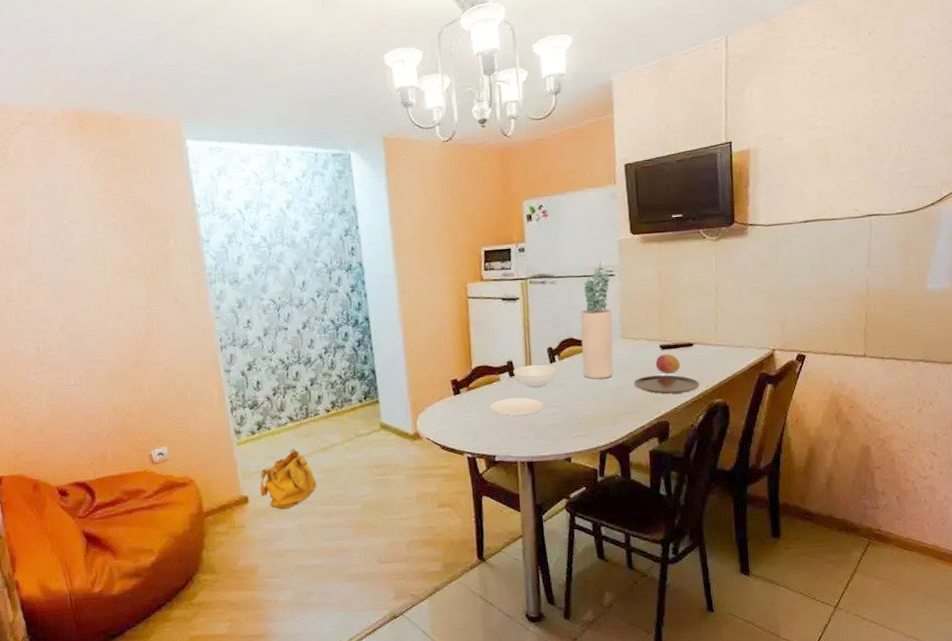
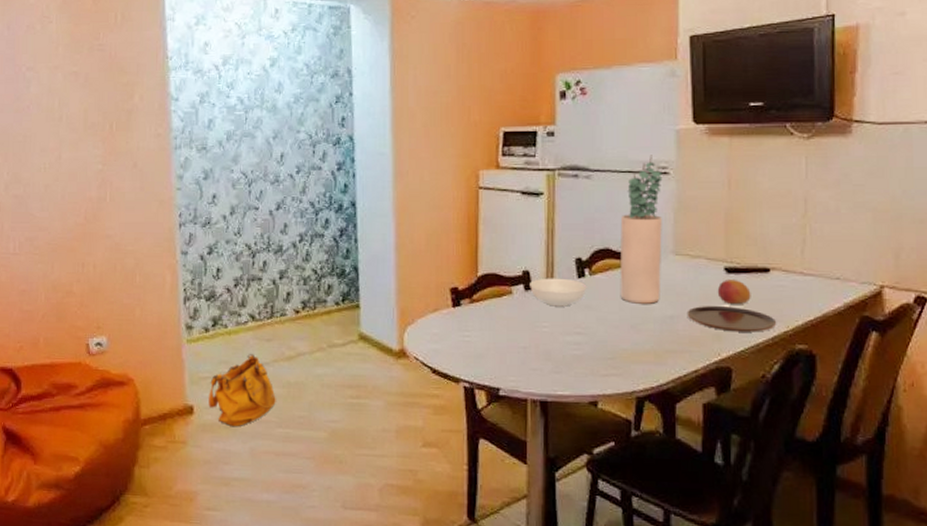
plate: present [490,397,544,416] -> none [497,317,566,341]

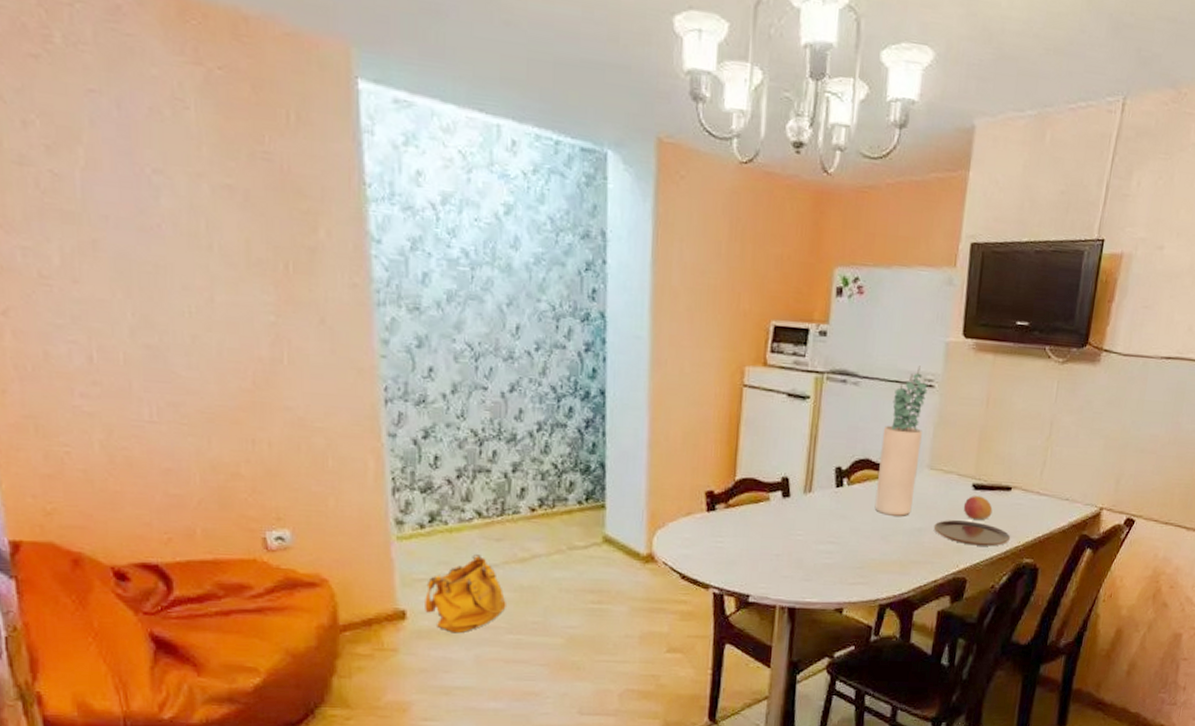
bowl: present [530,278,587,307] -> none [788,485,844,516]

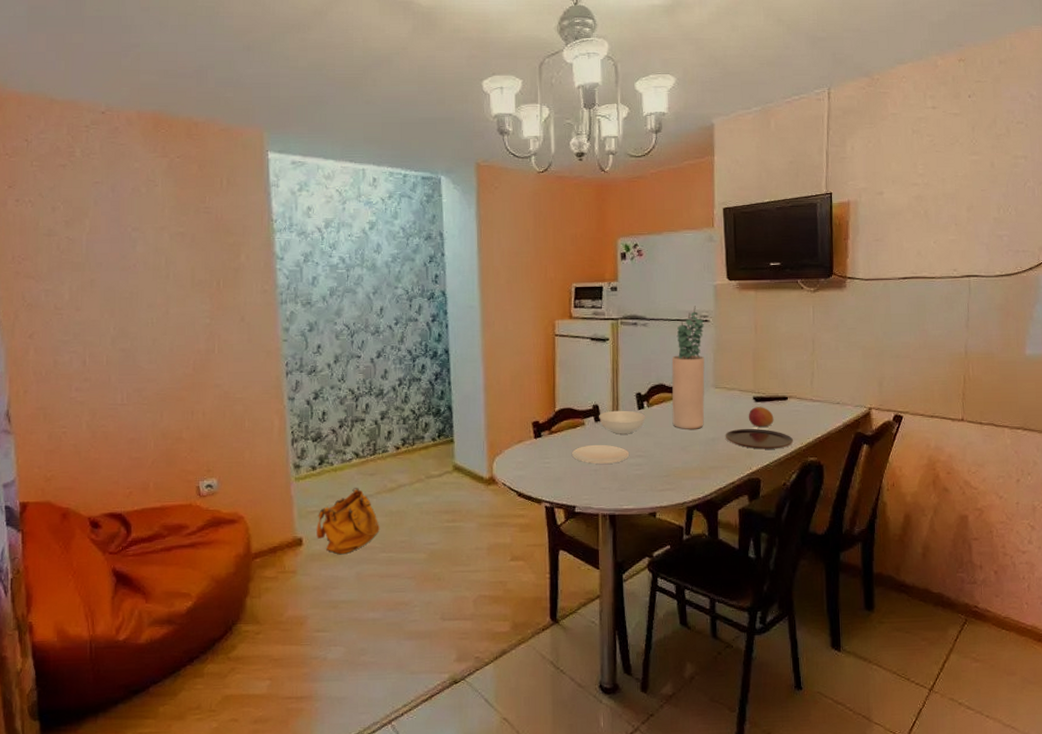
plate: none [751,524,820,549] -> present [572,444,630,464]
bowl: none [788,485,844,516] -> present [599,410,646,434]

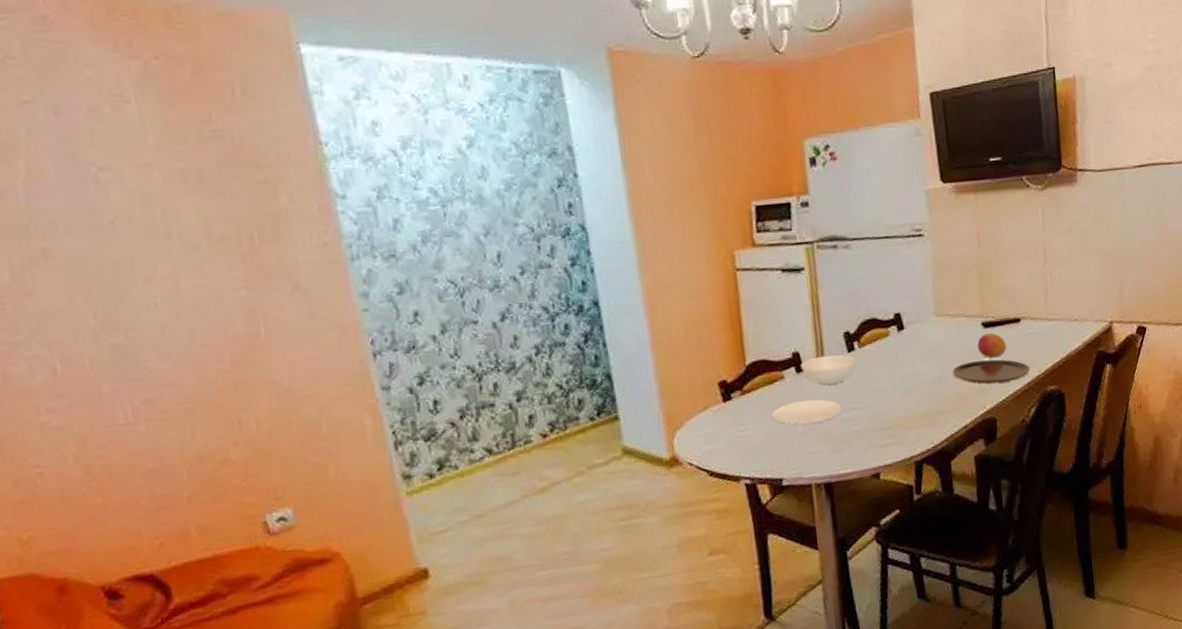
handbag: present [317,488,380,555] -> none [445,493,533,582]
vase: present [671,306,705,429] -> none [882,218,927,371]

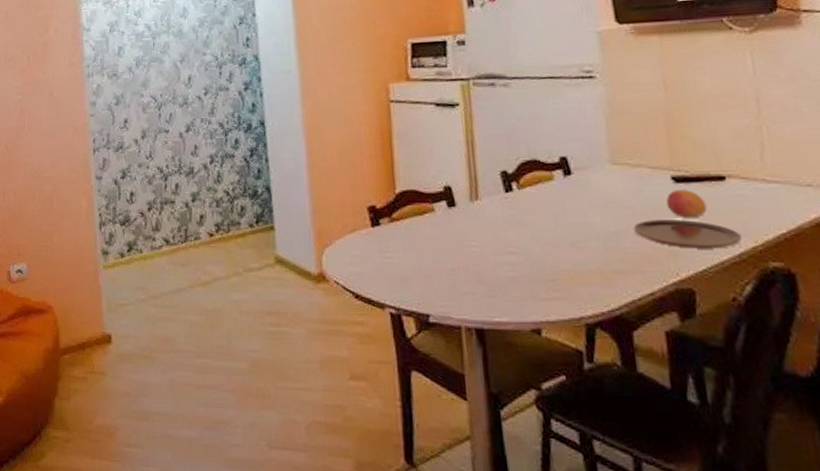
plate: present [772,399,843,426] -> none [420,236,498,262]
bowl: present [800,354,858,386] -> none [452,193,517,224]

